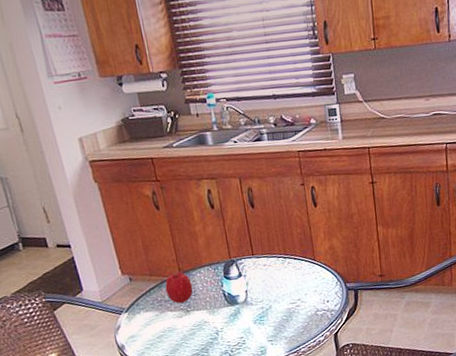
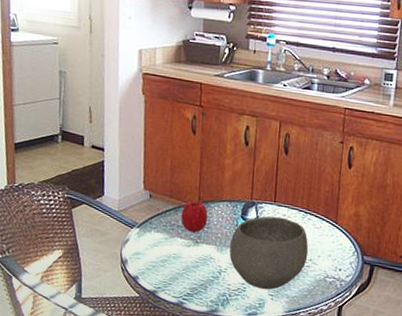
bowl: none [219,267,296,338] -> present [229,216,309,290]

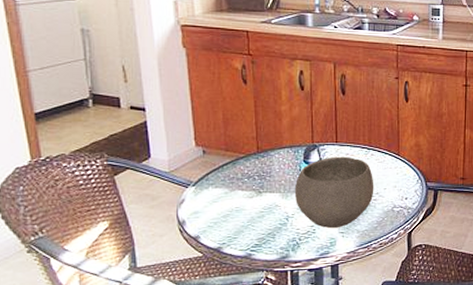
fruit: present [181,199,208,233] -> none [240,150,268,183]

